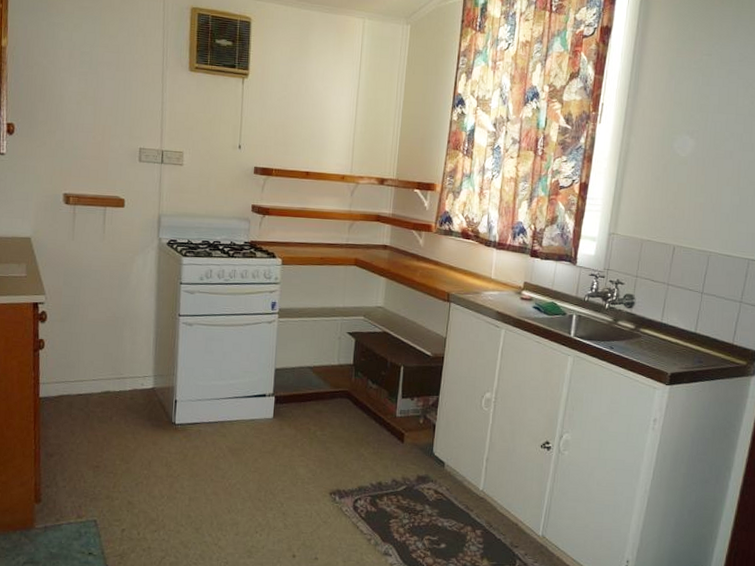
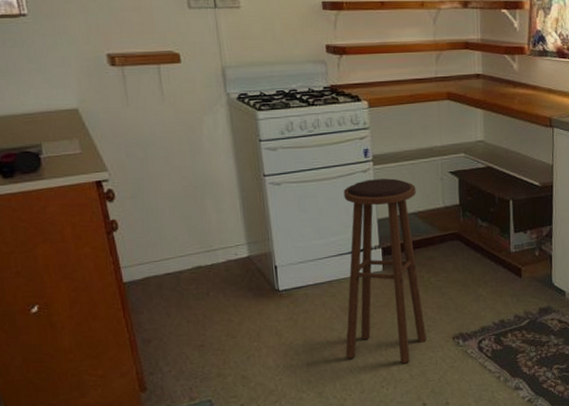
stool: none [226,330,315,512] -> present [343,178,427,364]

